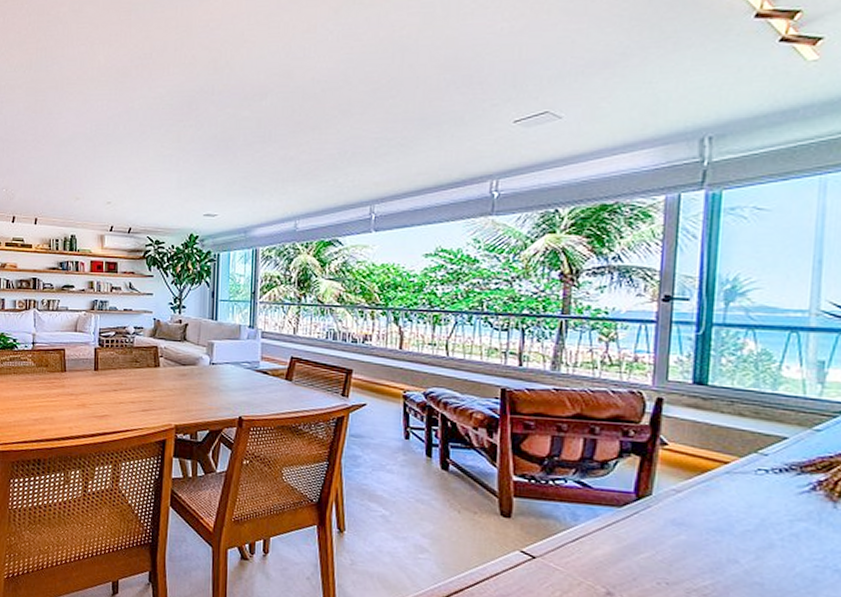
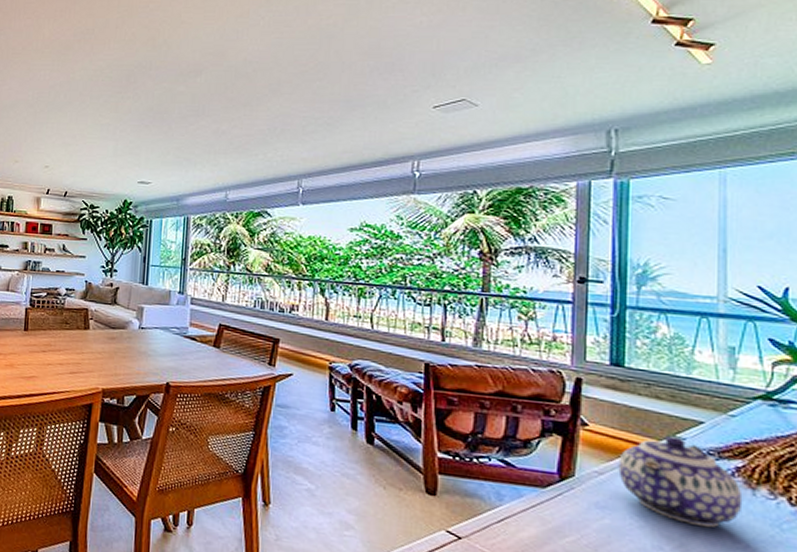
teapot: none [696,452,824,540] -> present [618,435,743,527]

